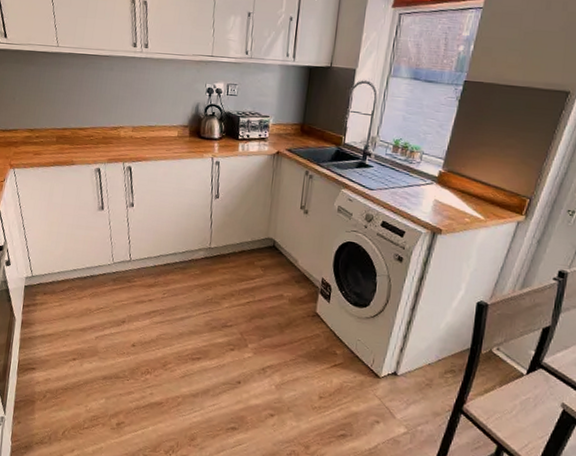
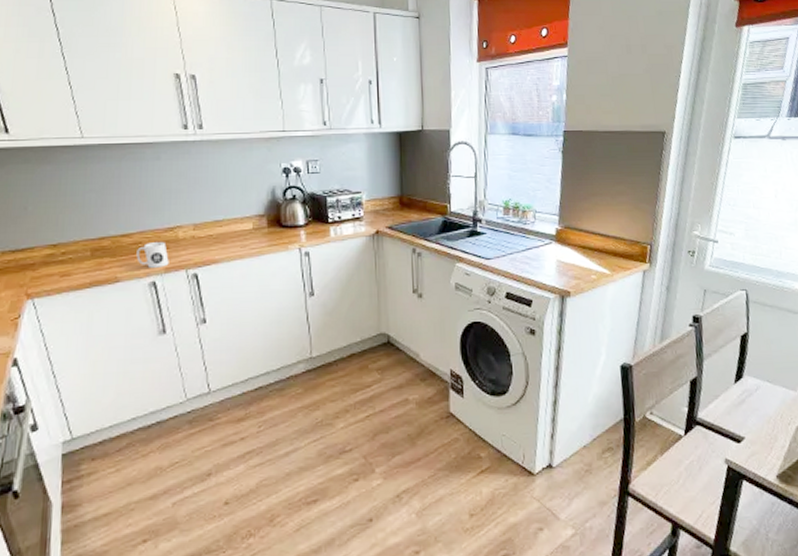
mug: none [88,136,112,158] -> present [136,241,169,268]

